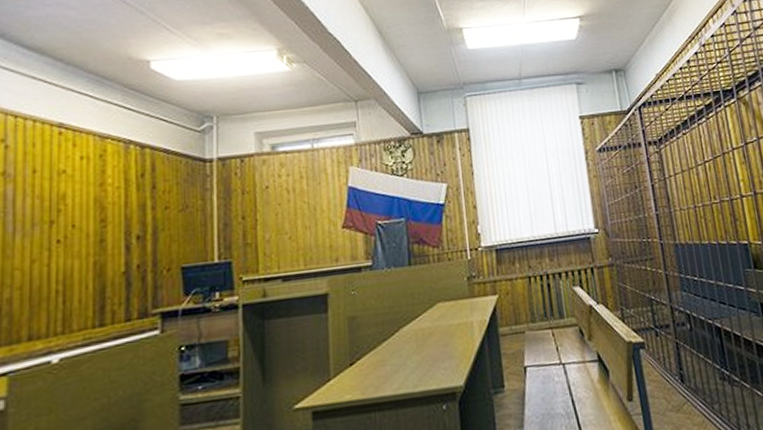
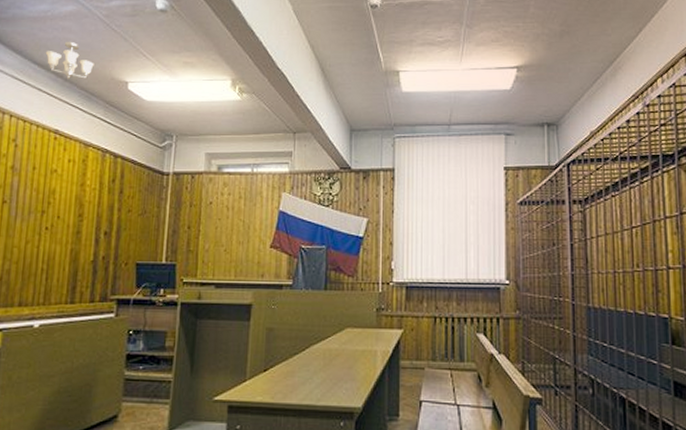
light fixture: none [37,18,104,64] -> present [45,41,94,80]

